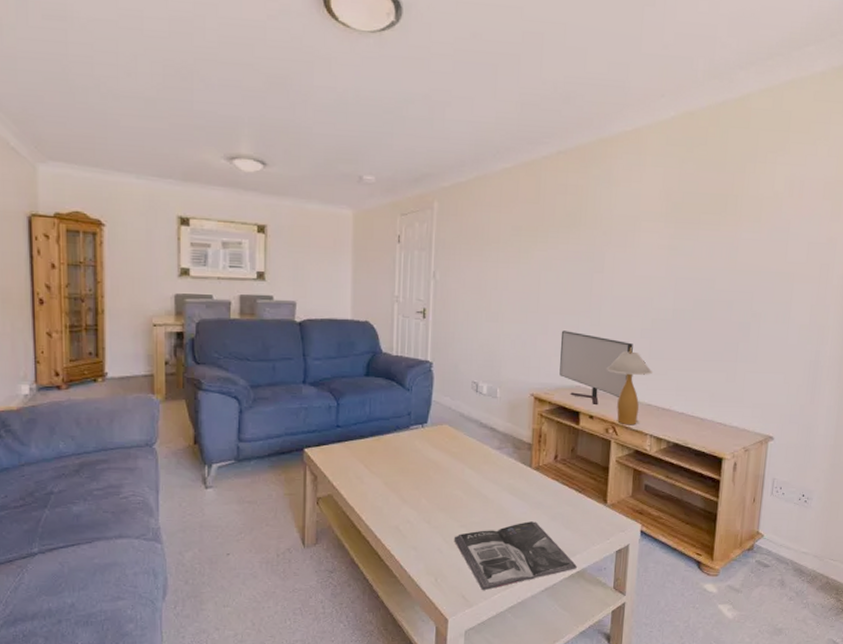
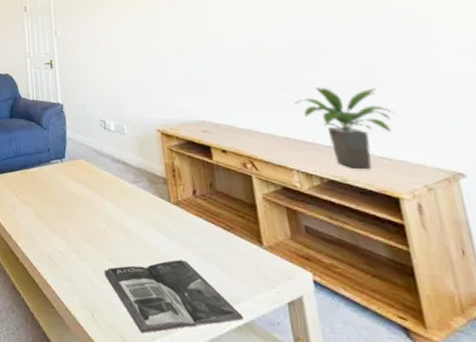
television: present [559,330,633,404] -> none [176,70,255,139]
table lamp: present [607,346,653,426] -> none [231,80,282,160]
potted plant: none [662,356,739,435] -> present [294,86,394,170]

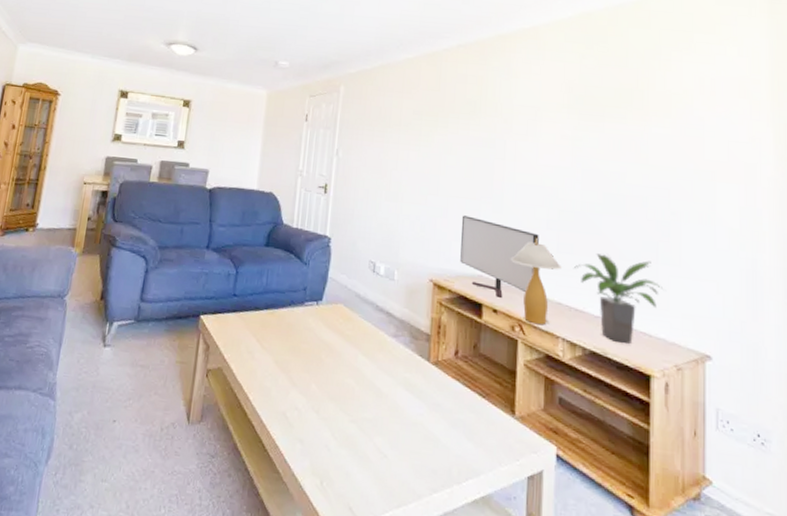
magazine: present [104,260,244,333] -> none [343,425,481,505]
television: none [176,70,255,139] -> present [460,215,539,298]
table lamp: none [231,80,282,160] -> present [511,237,562,325]

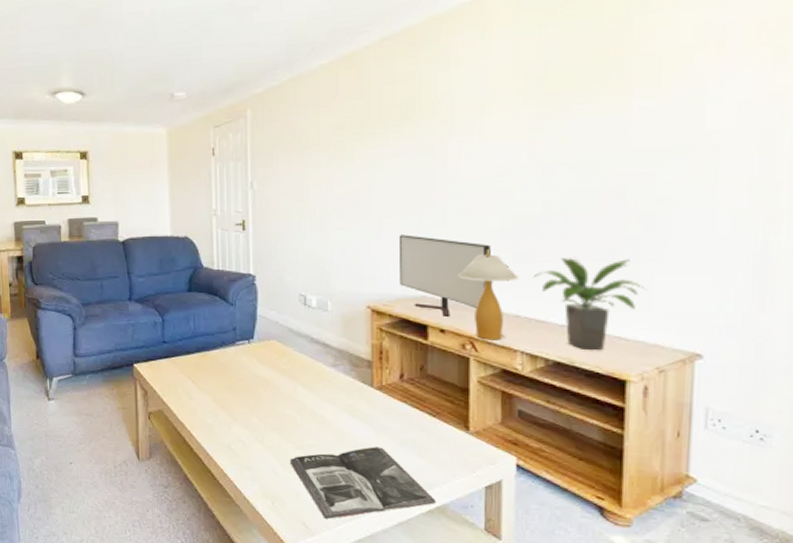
magazine: none [343,425,481,505] -> present [289,447,436,519]

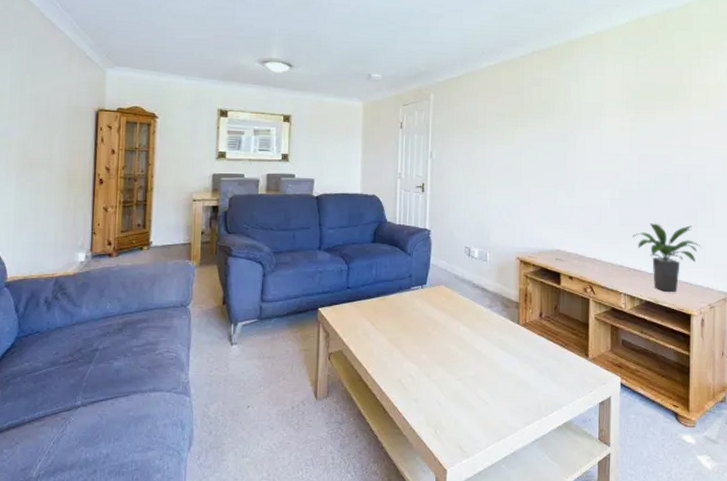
magazine: present [289,447,436,519] -> none [451,375,564,441]
television: present [398,235,491,316] -> none [541,201,605,266]
table lamp: present [459,248,519,340] -> none [583,214,623,285]

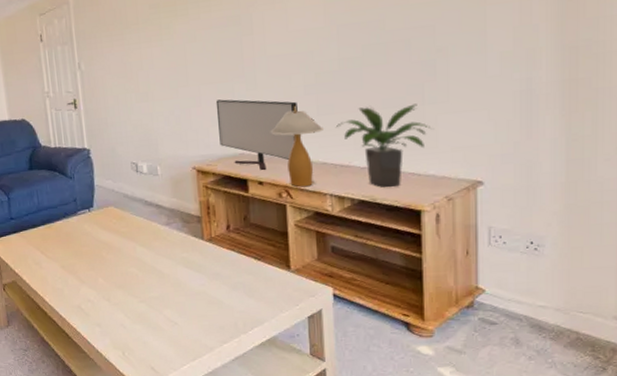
television: none [541,201,605,266] -> present [215,99,298,170]
table lamp: none [583,214,623,285] -> present [271,105,324,187]

